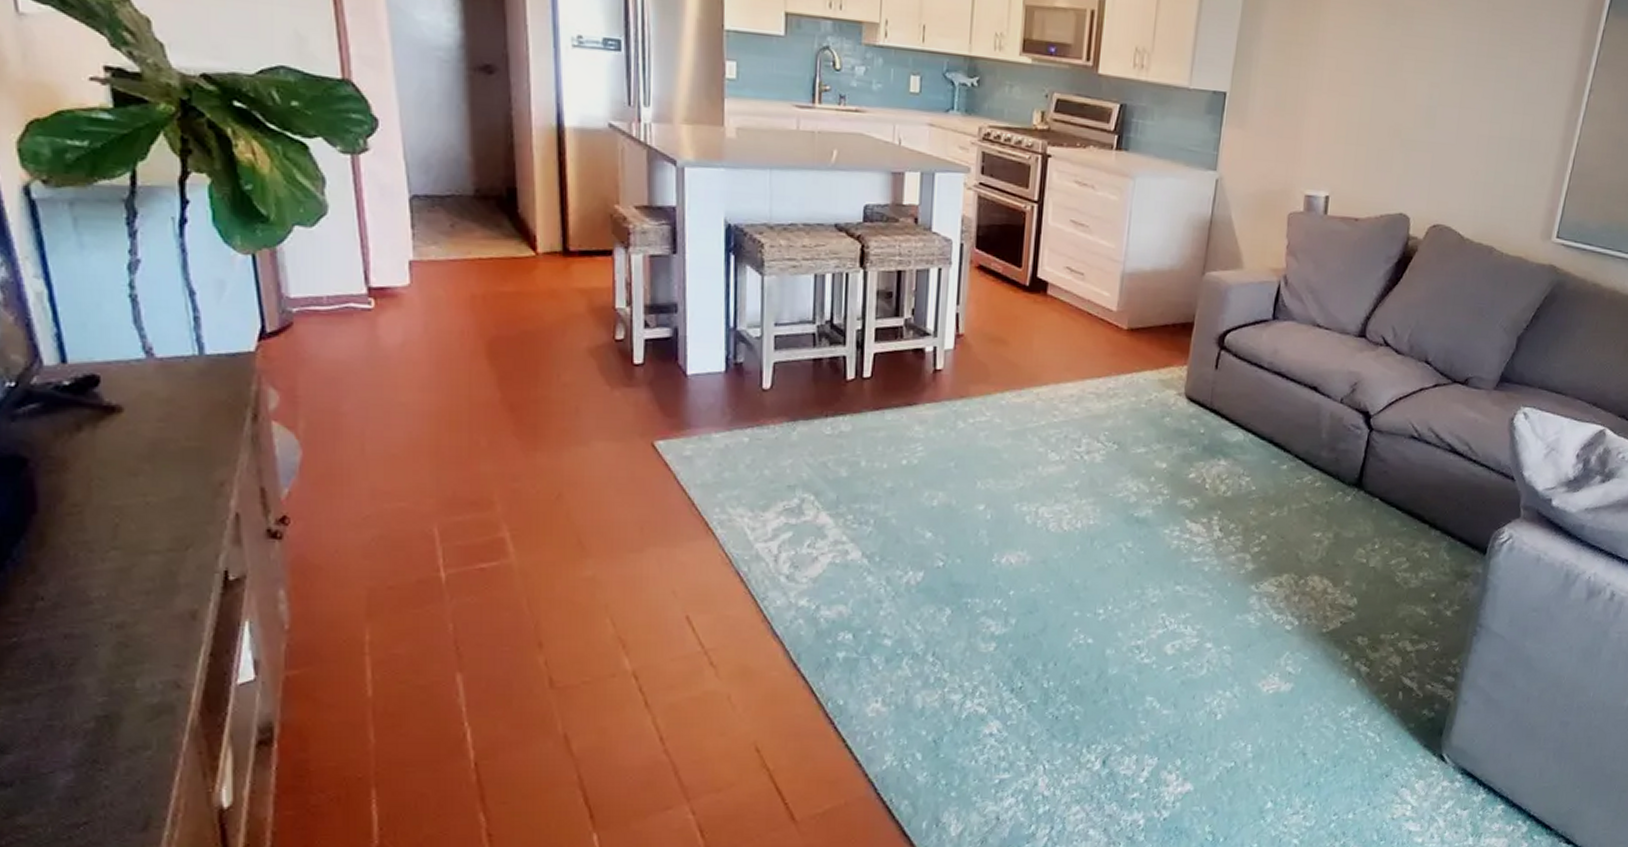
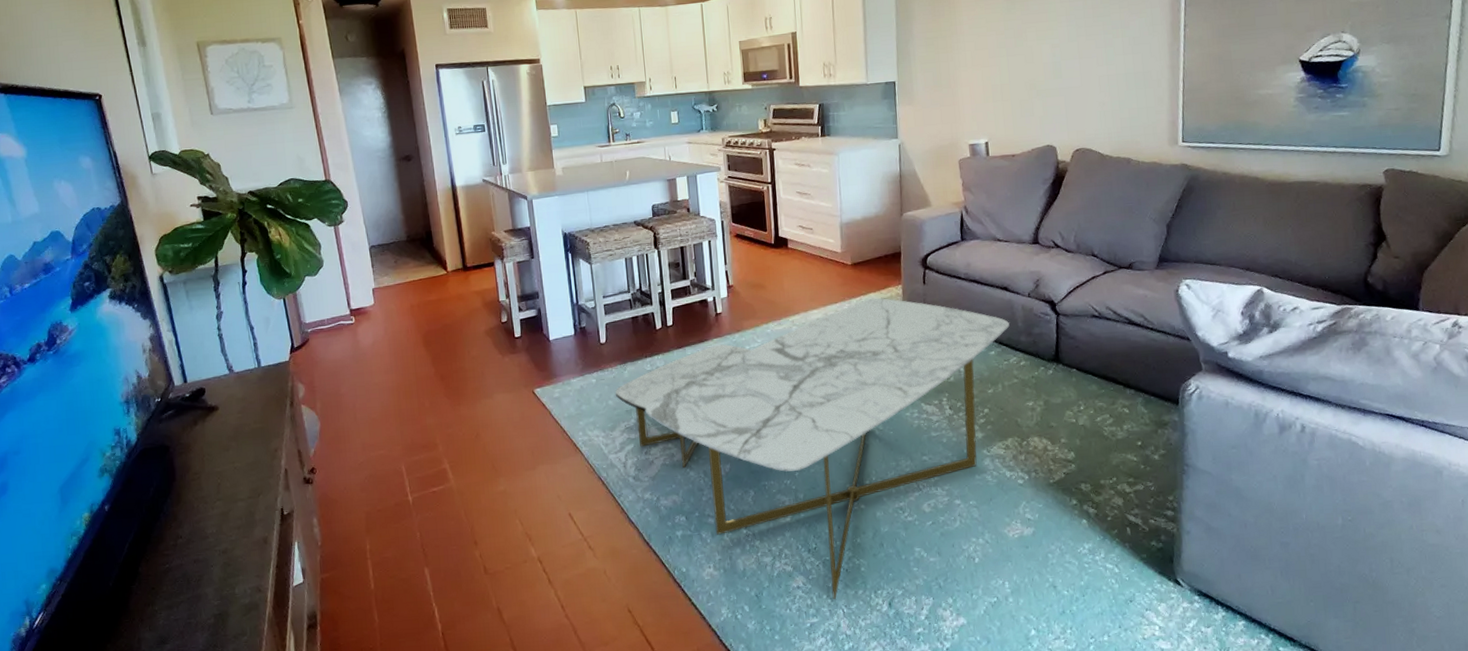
coffee table: none [776,378,1312,753] -> present [615,298,1010,600]

